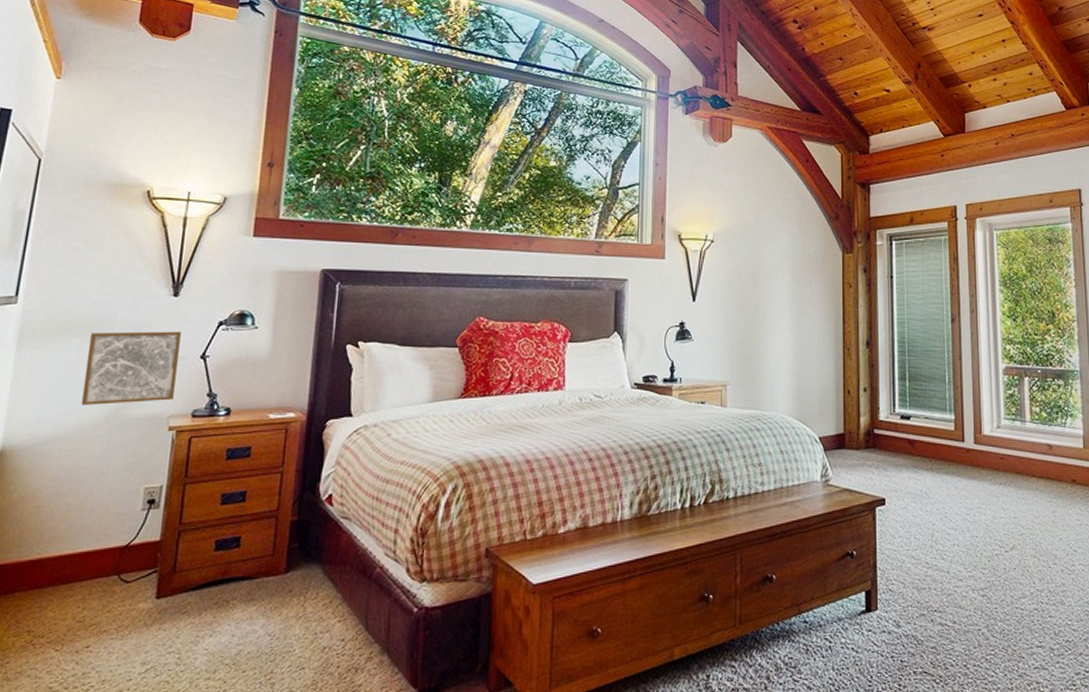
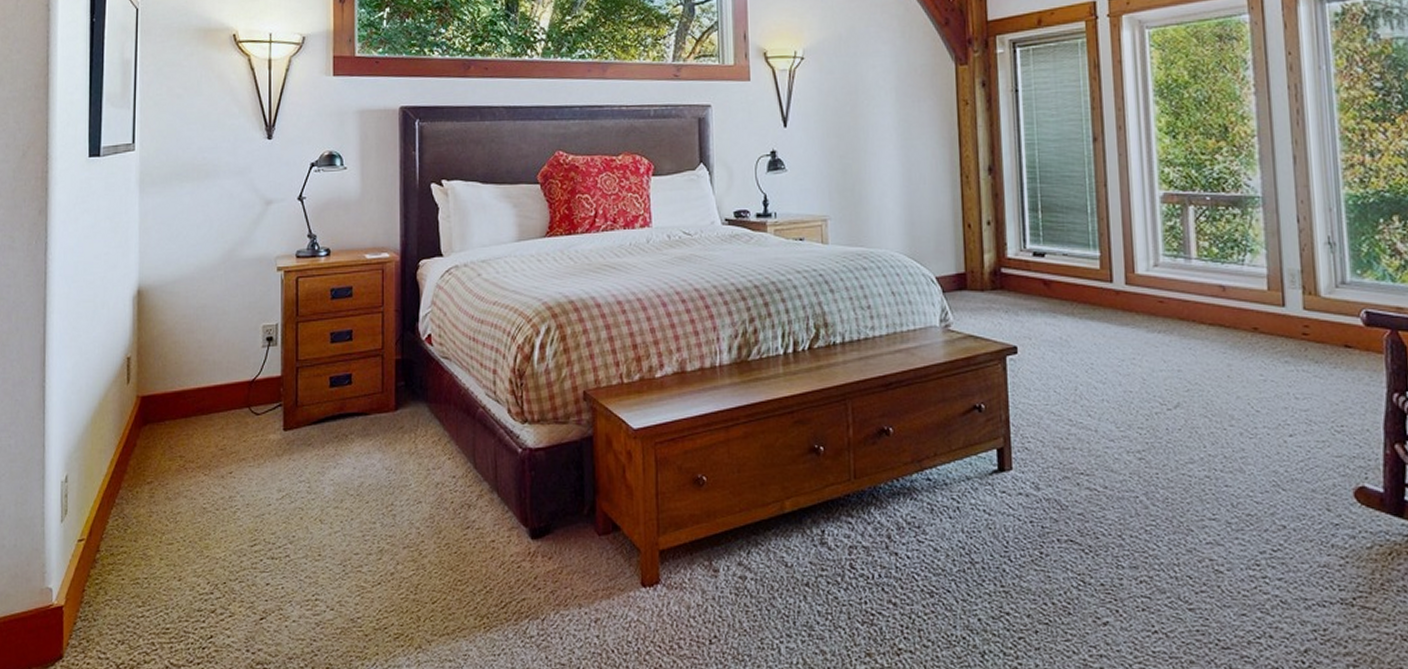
wall art: present [80,331,181,405] -> none [199,173,278,247]

